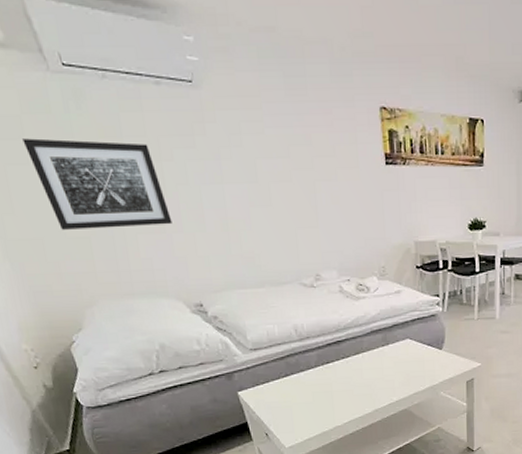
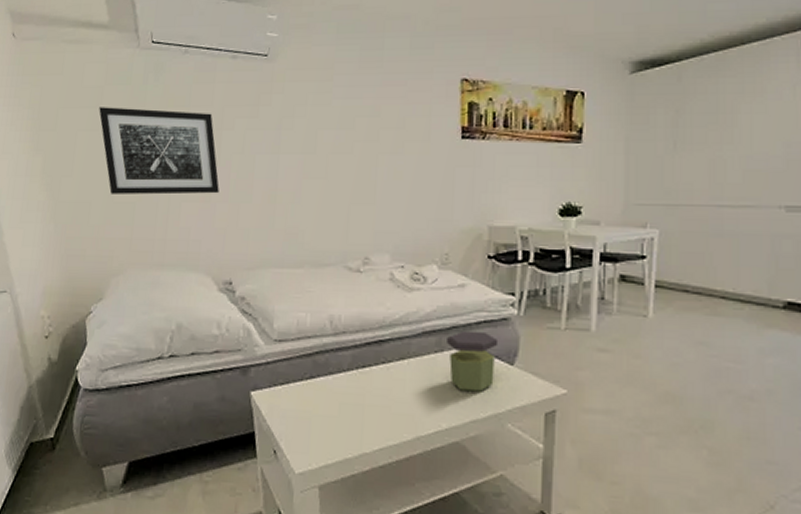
jar: none [390,326,430,372] -> present [447,330,499,392]

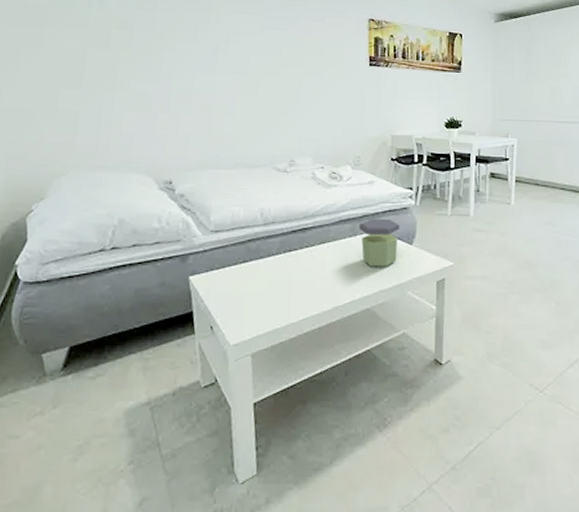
wall art: present [99,107,220,195] -> none [42,25,161,105]

